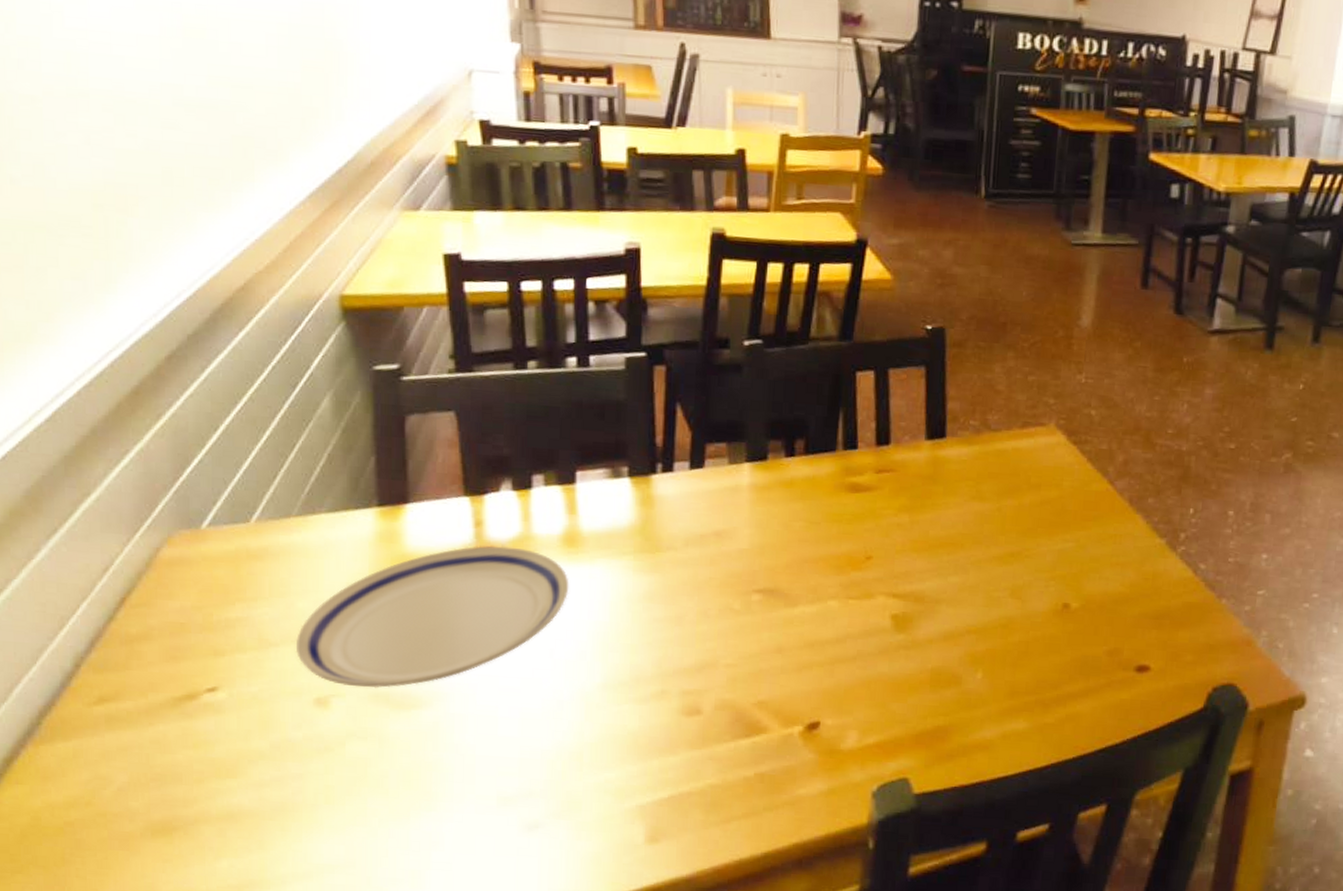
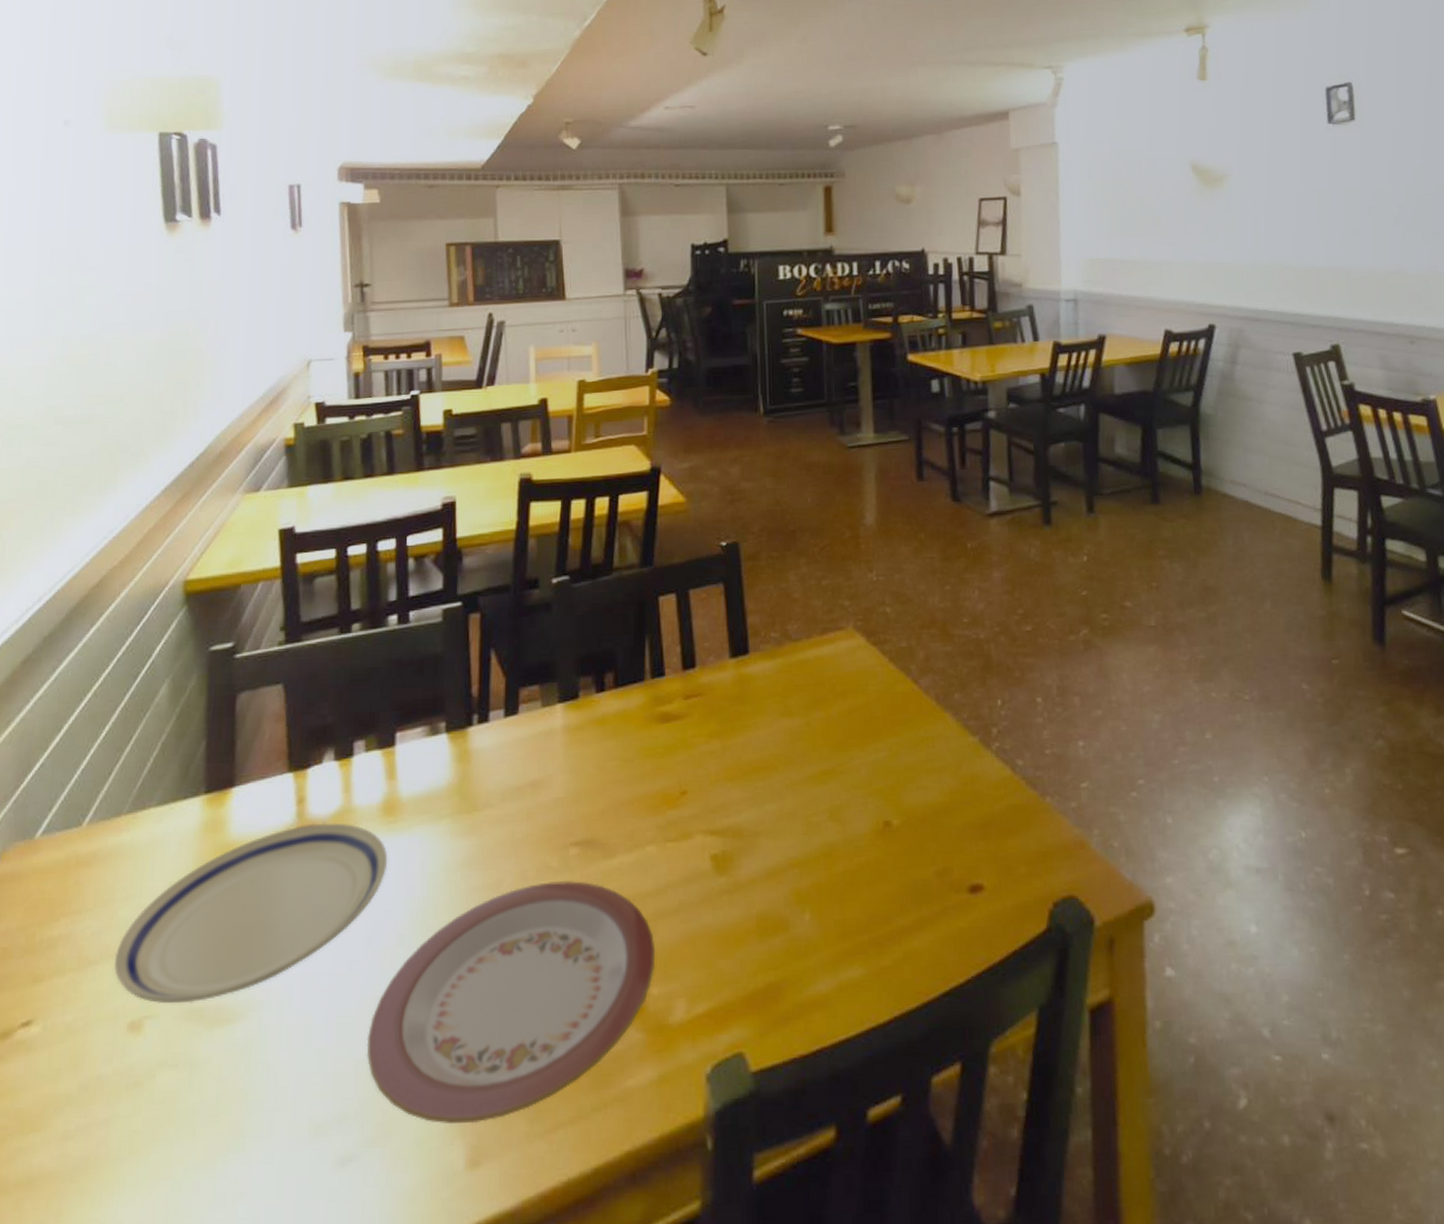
plate: none [550,621,832,810] -> present [366,881,656,1124]

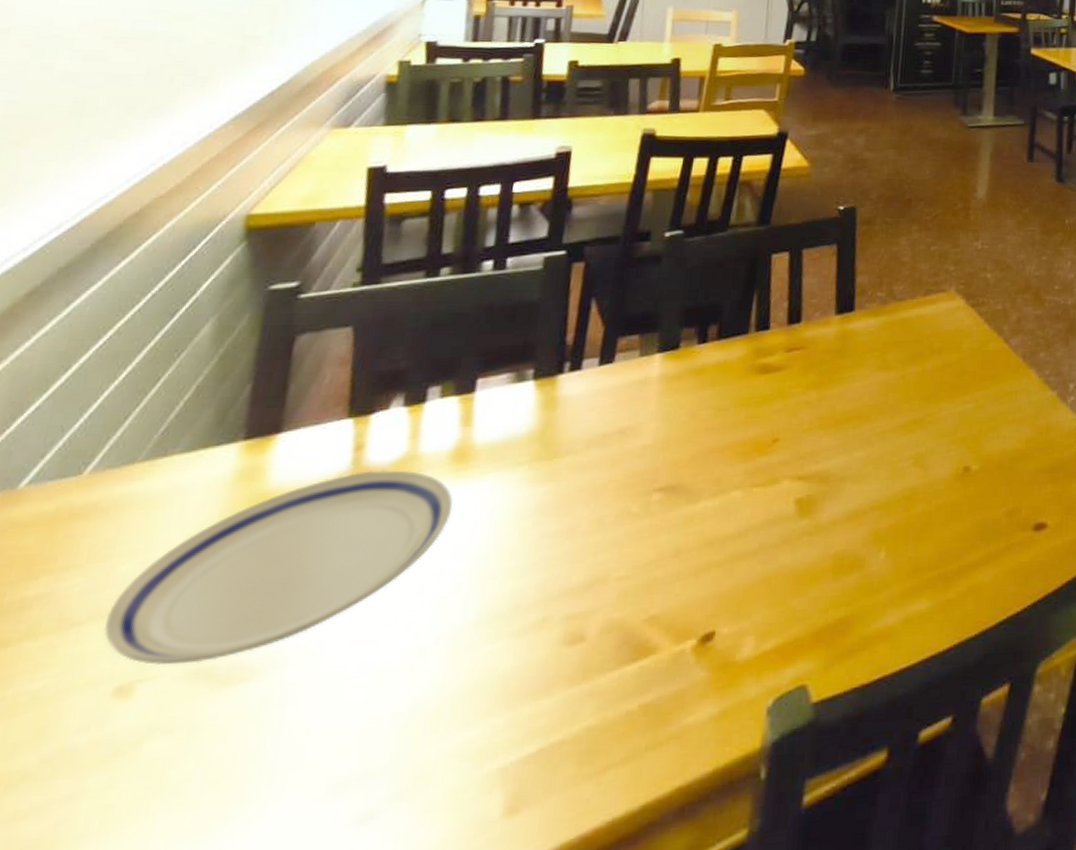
plate: present [366,881,656,1124] -> none [403,526,730,773]

